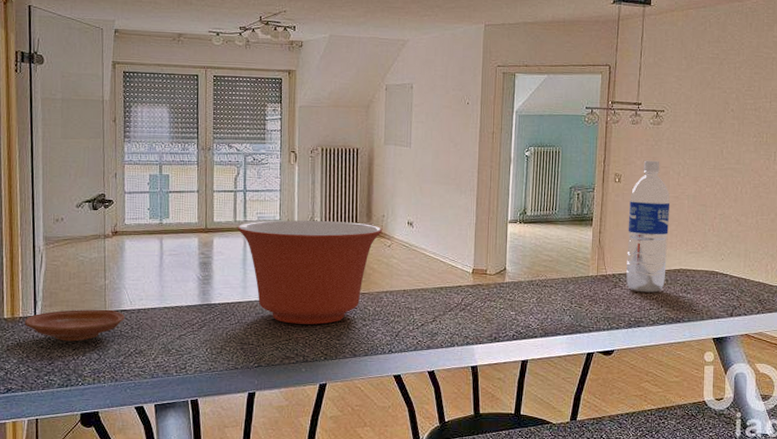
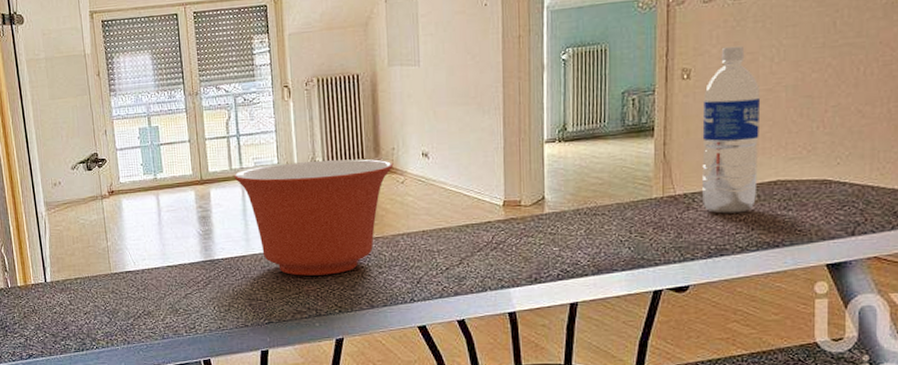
plate: present [24,309,126,342] -> none [37,271,131,306]

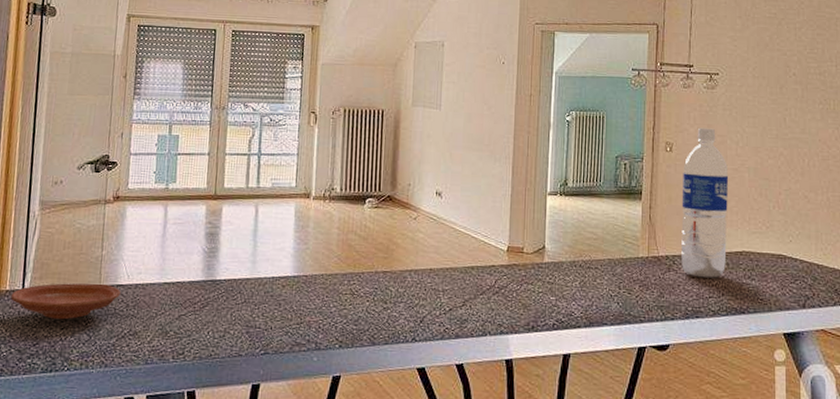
plate: none [37,271,131,306] -> present [11,283,121,320]
mixing bowl: present [234,159,394,276] -> none [249,187,408,307]

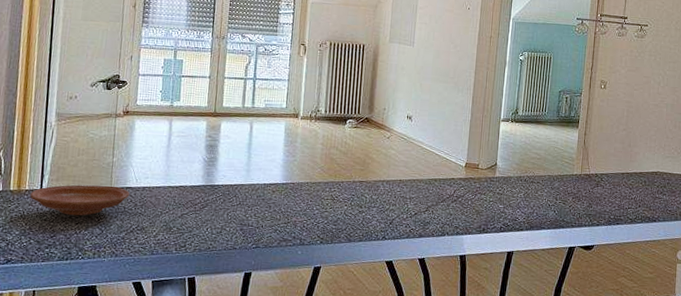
water bottle: present [681,127,729,278] -> none [608,69,651,193]

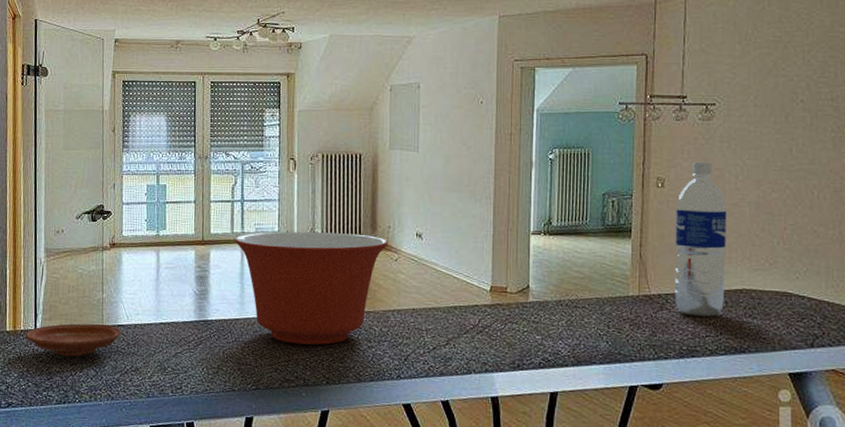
mixing bowl: none [245,108,383,209] -> present [235,231,389,345]
water bottle: none [608,69,651,193] -> present [675,161,727,317]

